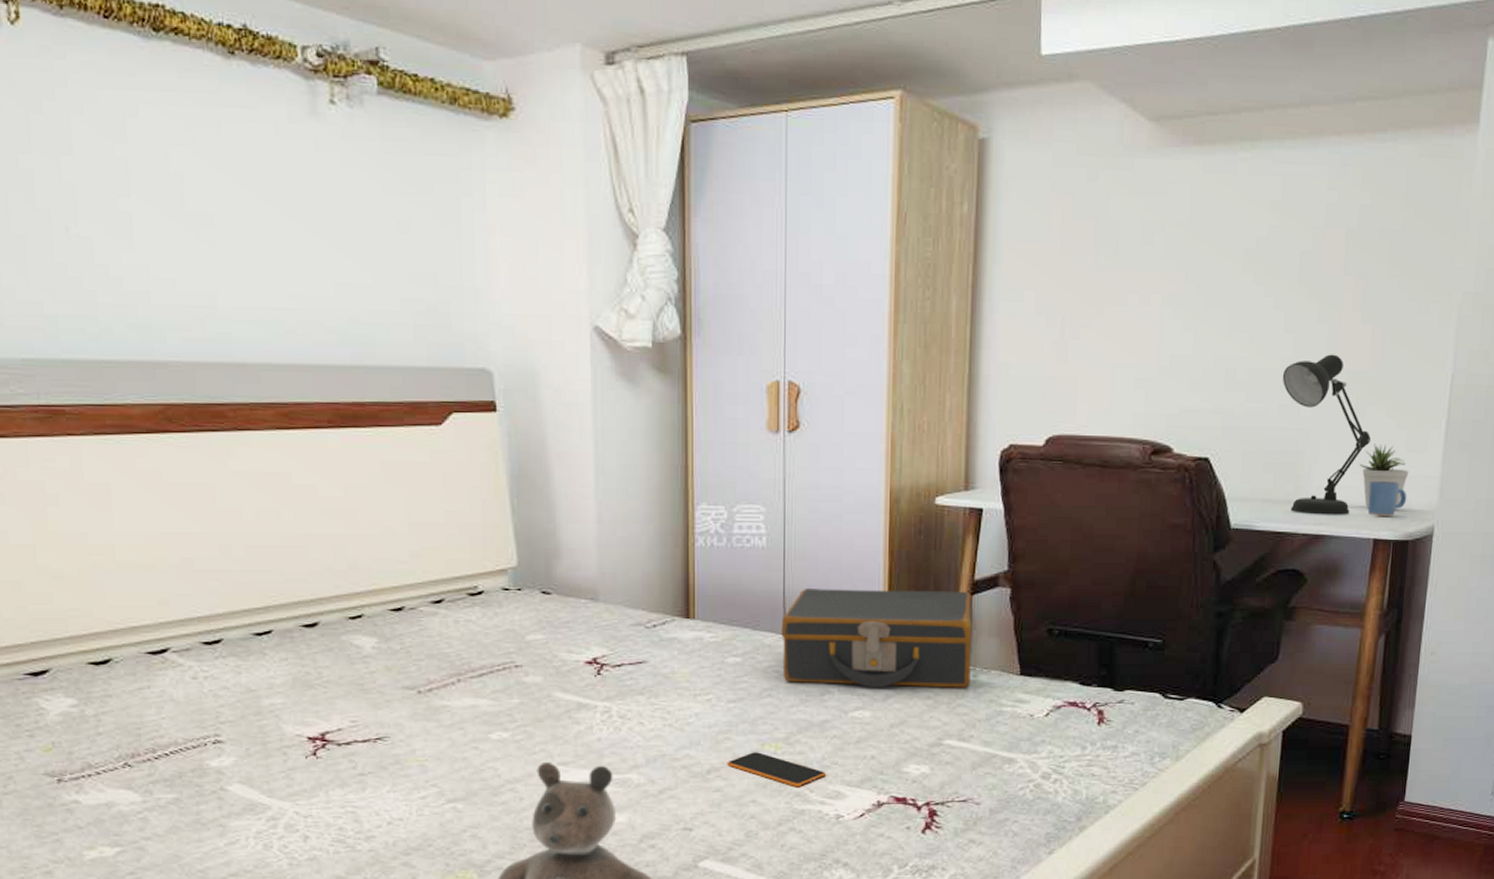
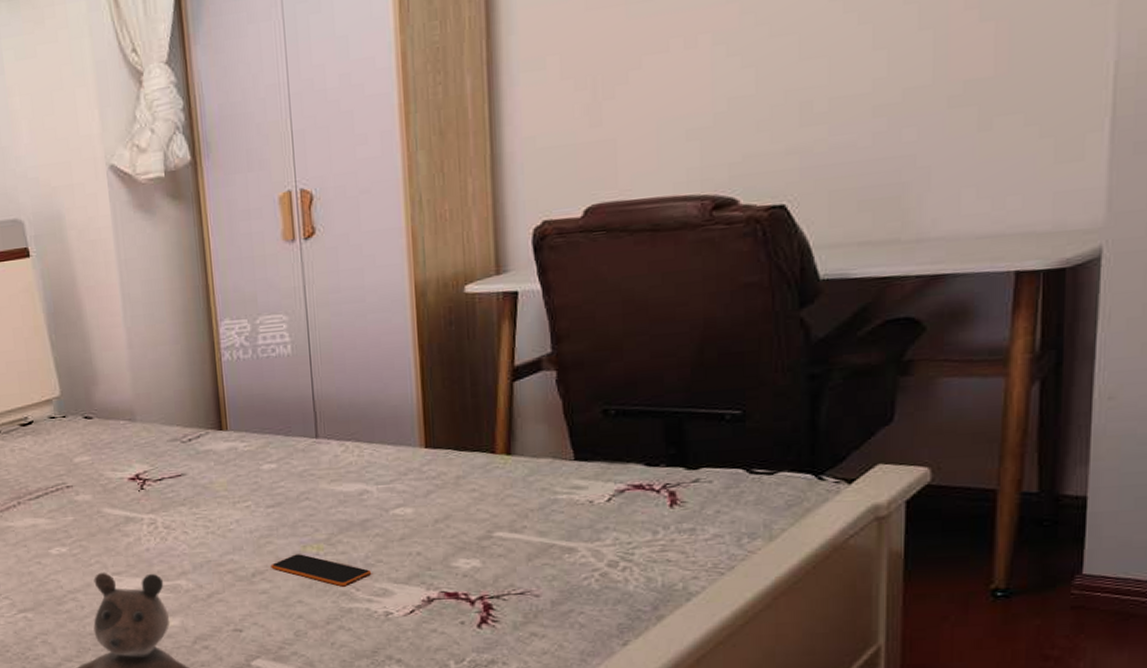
suitcase: present [781,589,974,688] -> none [313,379,518,485]
desk lamp: present [1283,354,1372,515] -> none [876,64,1004,253]
potted plant: present [1359,443,1409,509] -> none [988,158,1061,235]
mug: present [1367,480,1407,517] -> none [1004,201,1060,245]

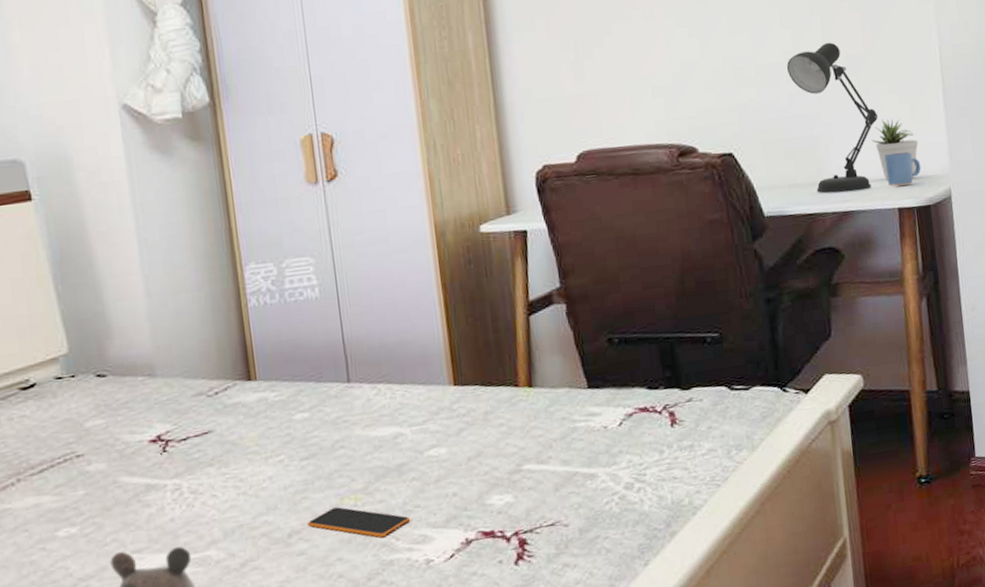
desk lamp: none [876,64,1004,253] -> present [787,42,879,194]
potted plant: none [988,158,1061,235] -> present [871,118,919,179]
mug: none [1004,201,1060,245] -> present [884,152,921,187]

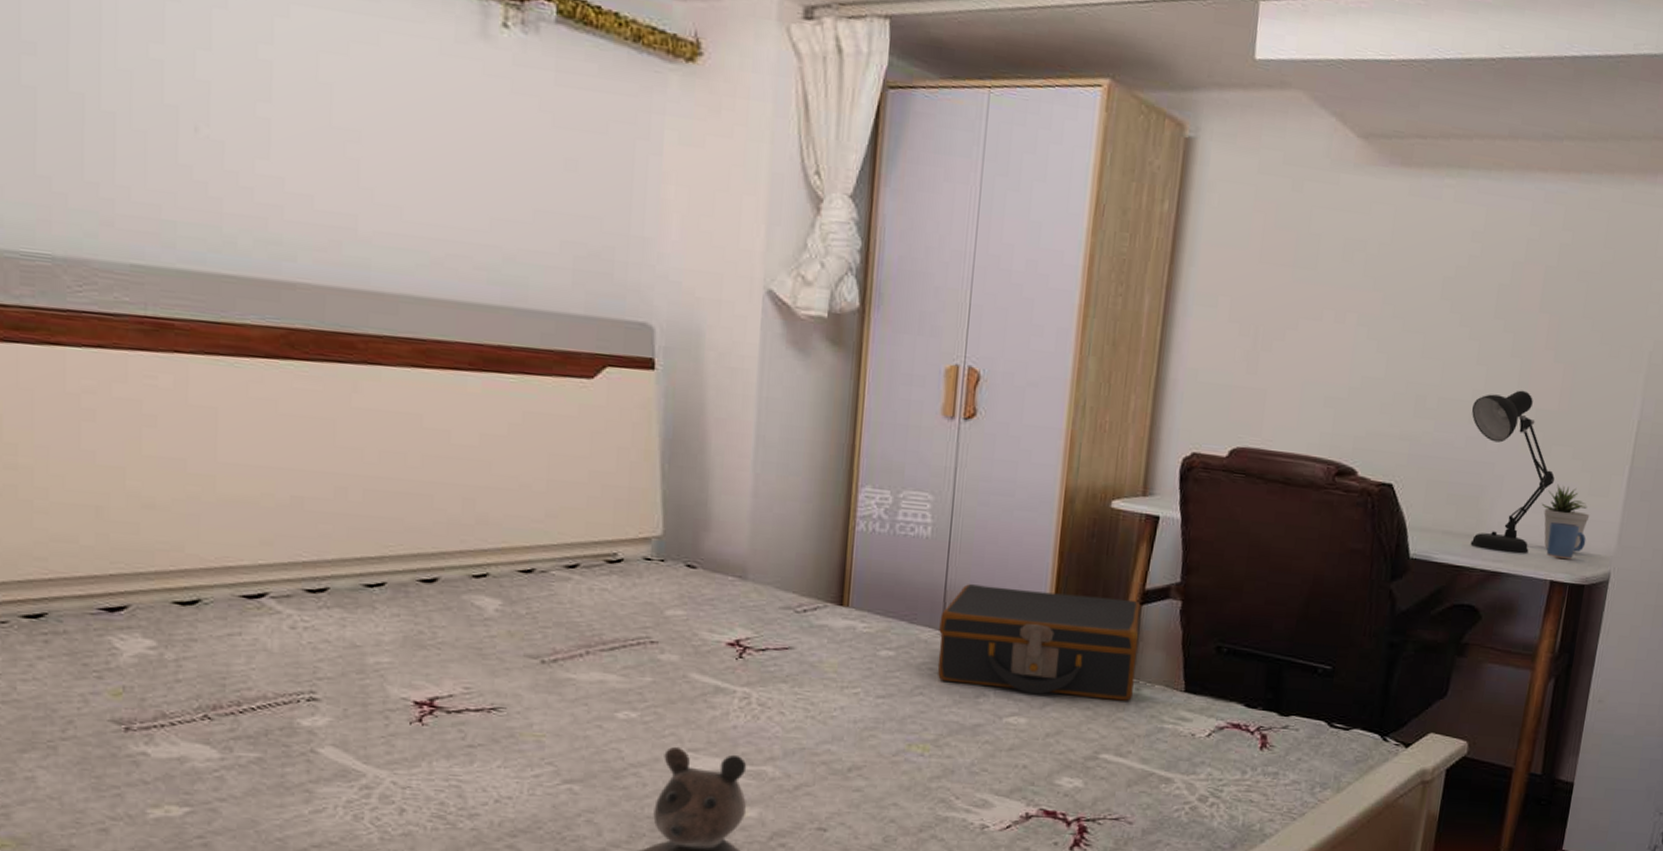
smartphone: present [307,506,411,538] -> none [870,752,975,793]
suitcase: none [344,314,541,430] -> present [937,584,1142,701]

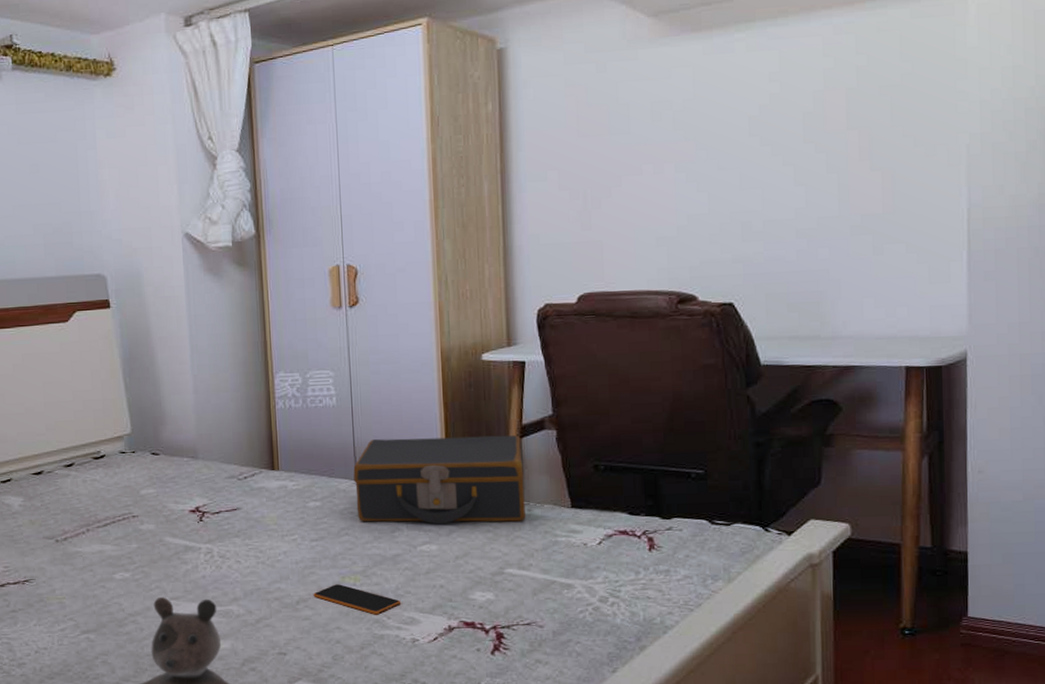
smartphone: none [870,752,975,793] -> present [313,584,402,615]
desk lamp: present [1470,390,1555,555] -> none [798,201,893,348]
potted plant: present [1541,484,1590,552] -> none [882,278,935,338]
mug: present [1546,521,1586,560] -> none [895,312,935,346]

